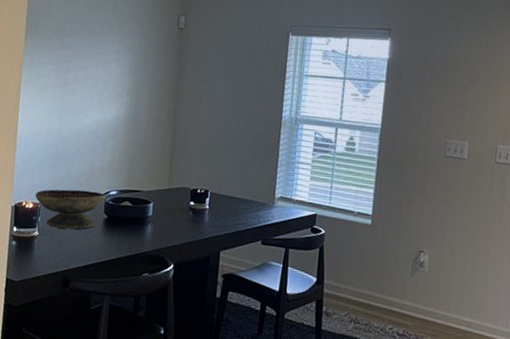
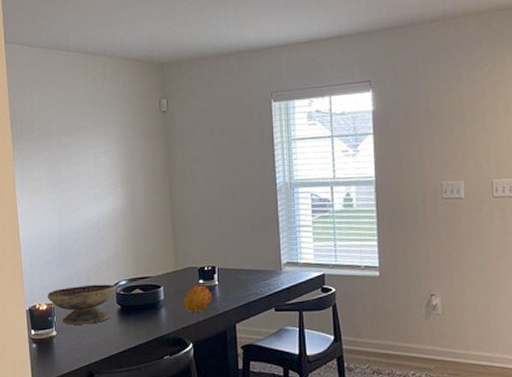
fruit: none [169,205,202,235] -> present [182,284,213,313]

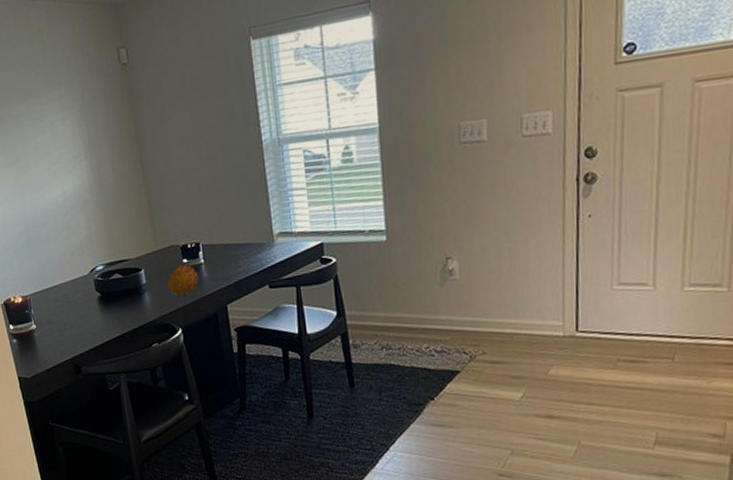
decorative bowl: present [47,284,116,325] -> none [21,270,94,317]

